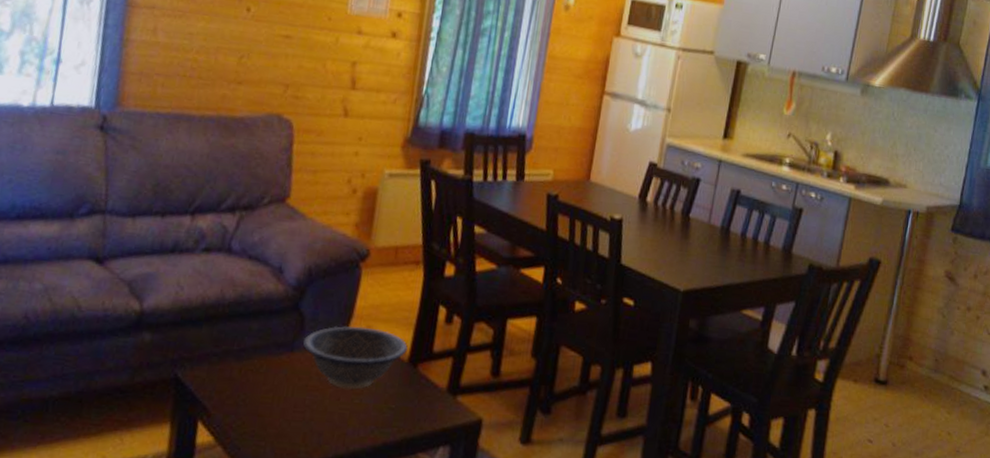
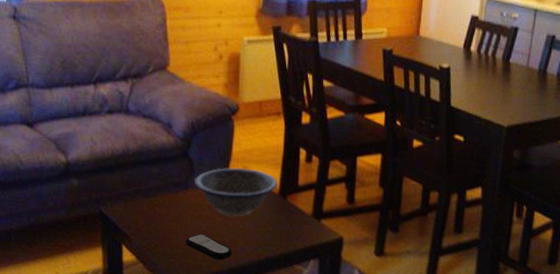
remote control: none [281,409,342,445] -> present [185,234,233,260]

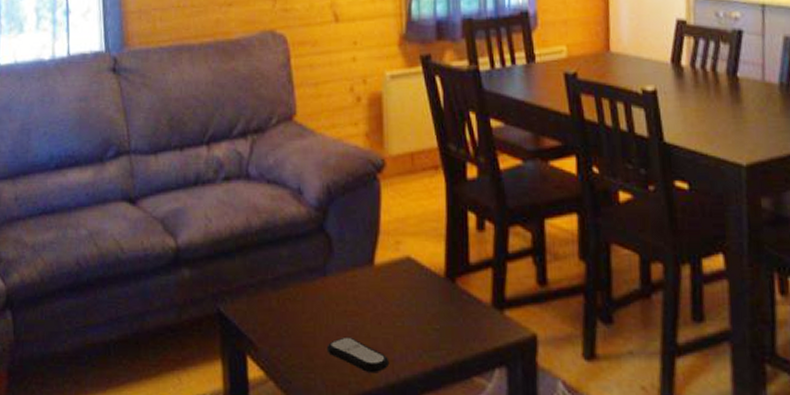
decorative bowl: present [194,167,277,217] -> none [333,243,442,312]

